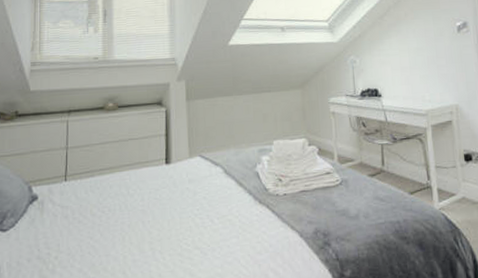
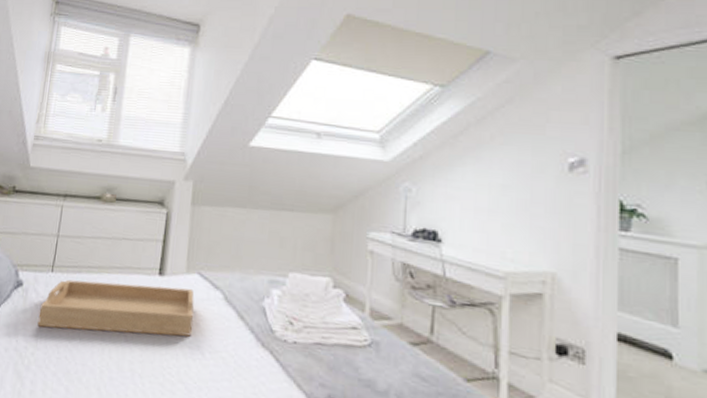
serving tray: none [57,169,200,232] -> present [37,279,195,337]

